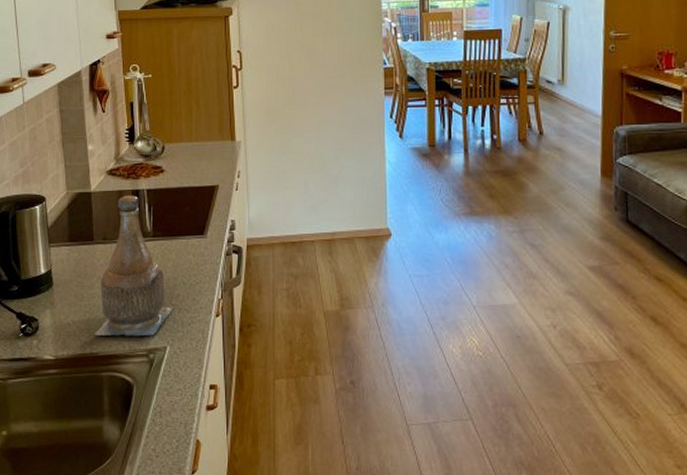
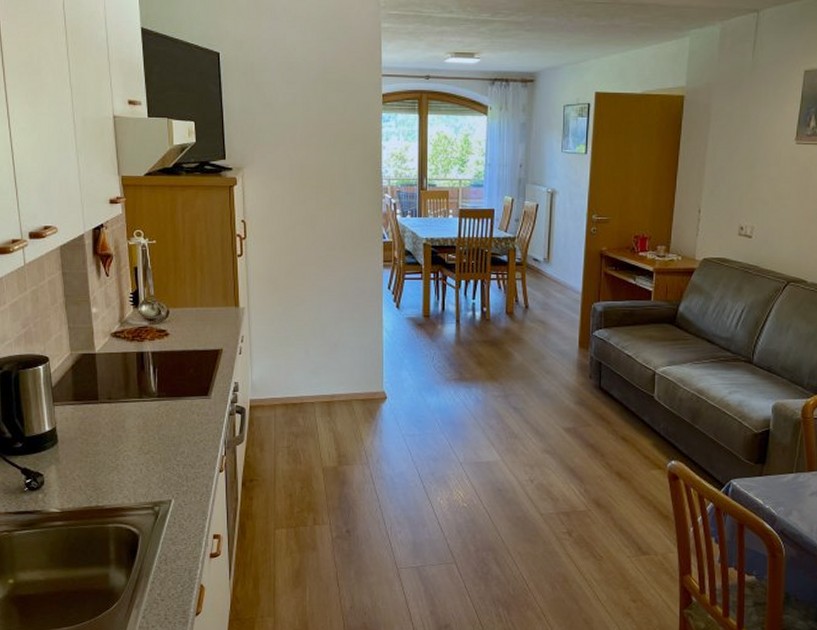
bottle: present [94,195,173,337] -> none [100,357,178,491]

